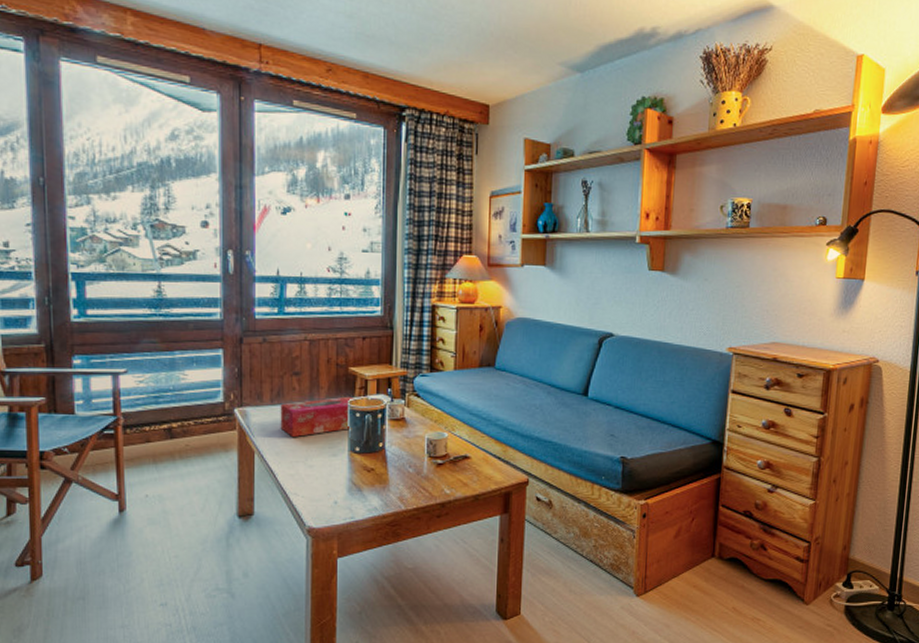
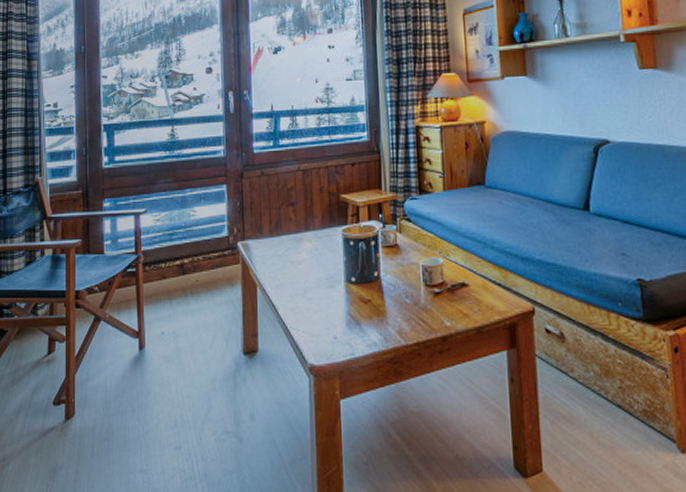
tissue box: present [280,396,355,438] -> none [279,224,348,270]

